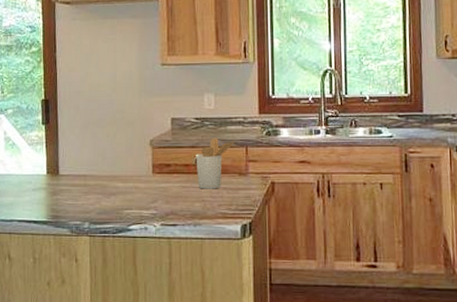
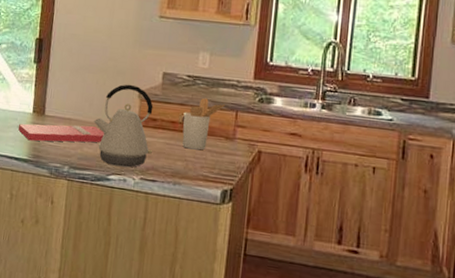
cutting board: none [33,179,120,202] -> present [18,123,104,143]
kettle: none [109,134,171,216] -> present [94,84,153,167]

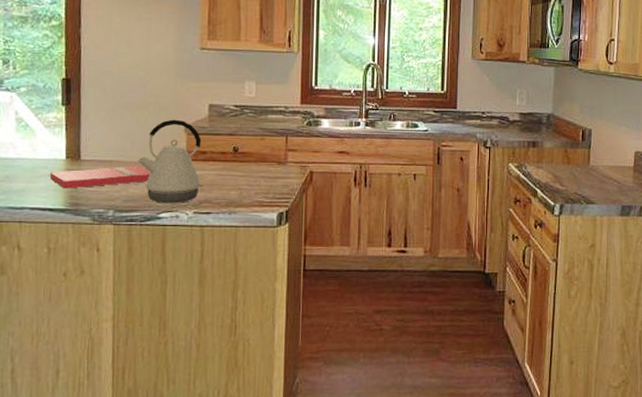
utensil holder: present [182,98,225,150] -> none [233,126,274,178]

